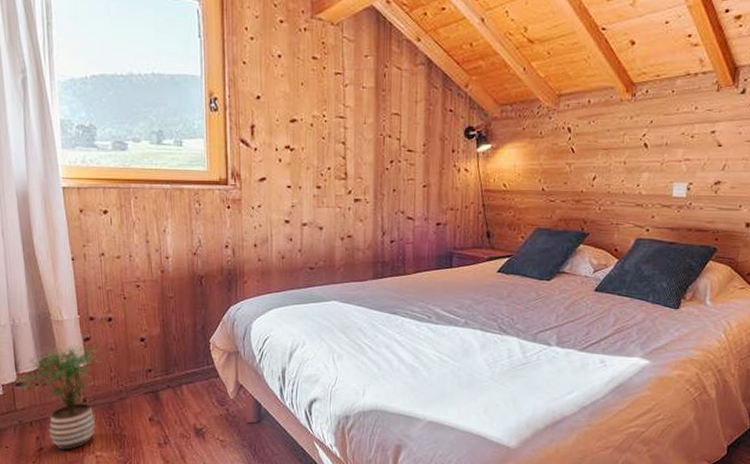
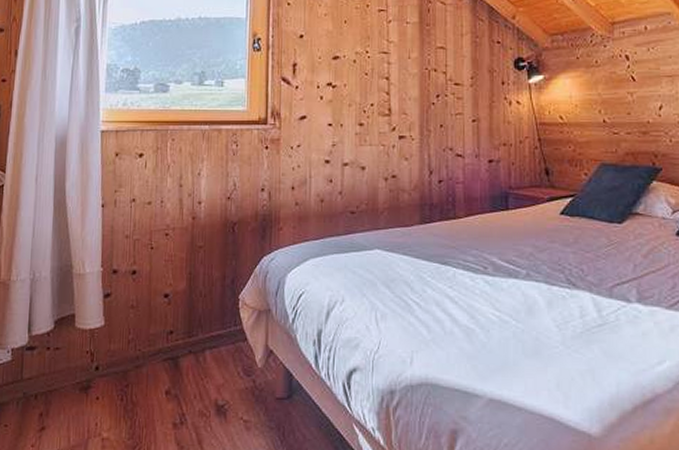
potted plant: present [17,344,102,451] -> none [28,301,120,431]

